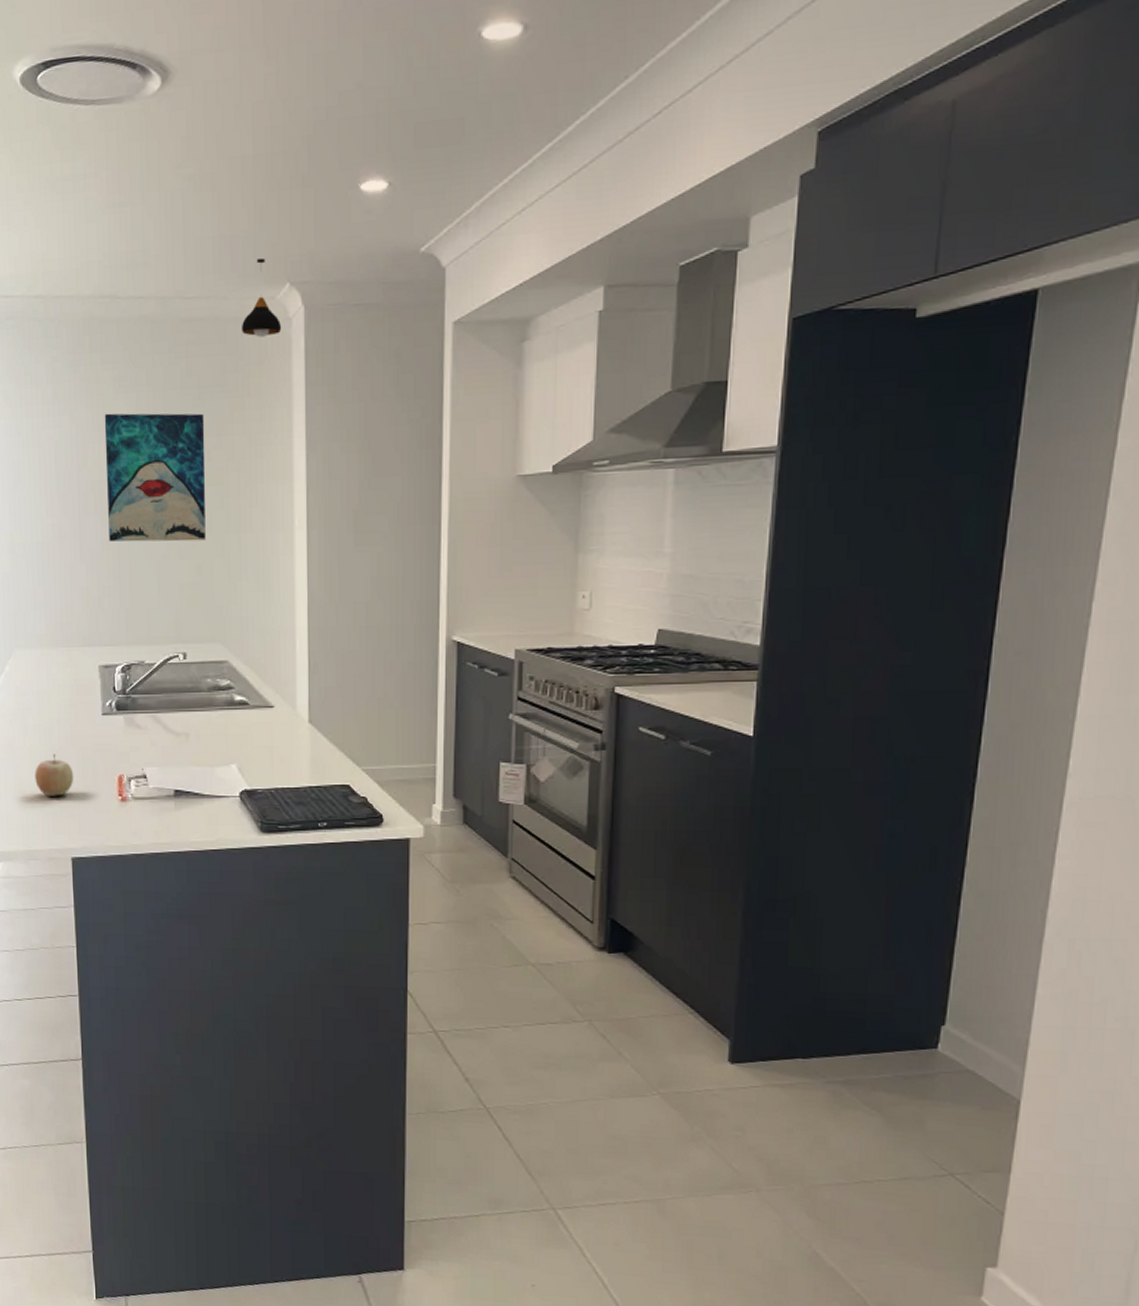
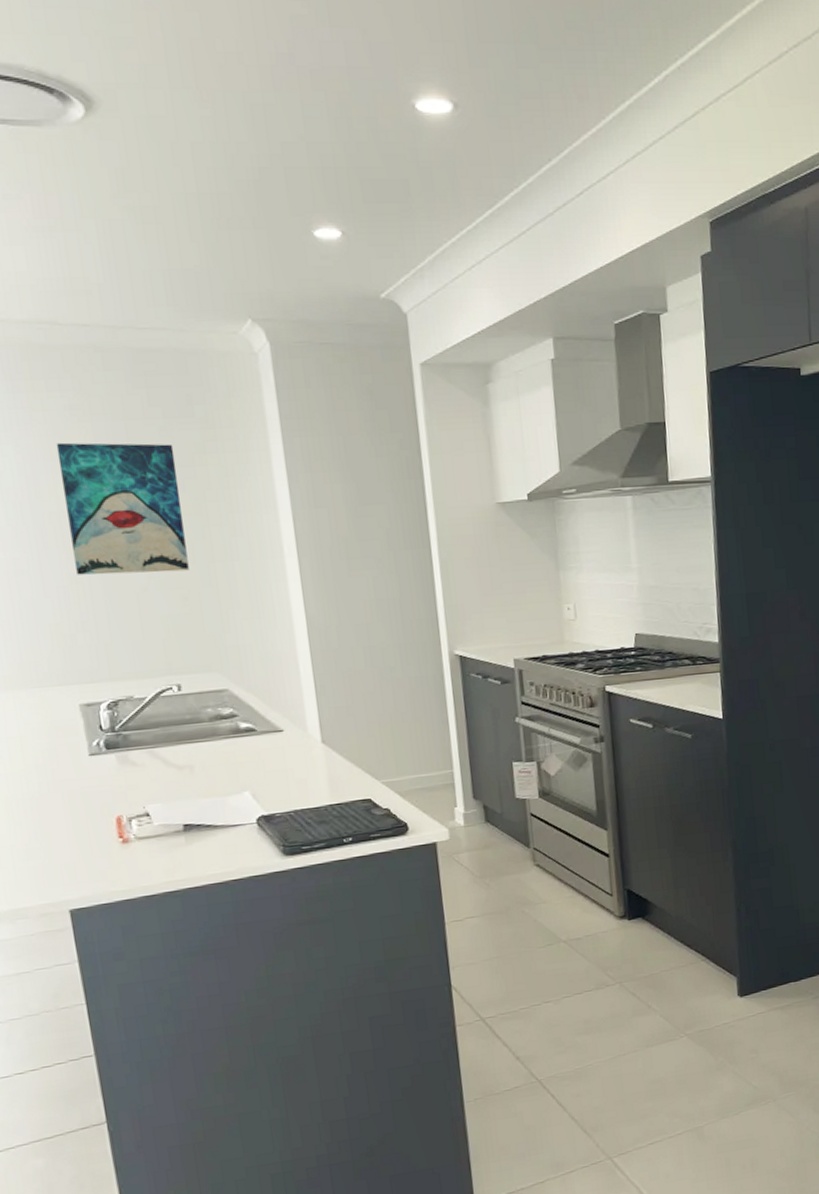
fruit: present [35,753,74,796] -> none [12,802,63,849]
pendant light: present [241,257,282,337] -> none [203,293,249,370]

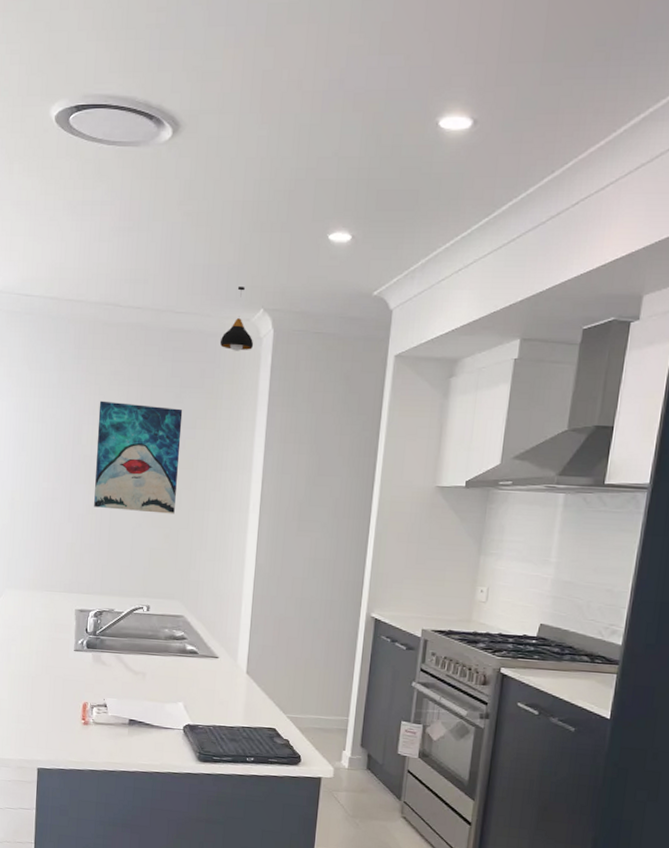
pendant light: none [203,293,249,370] -> present [219,286,254,351]

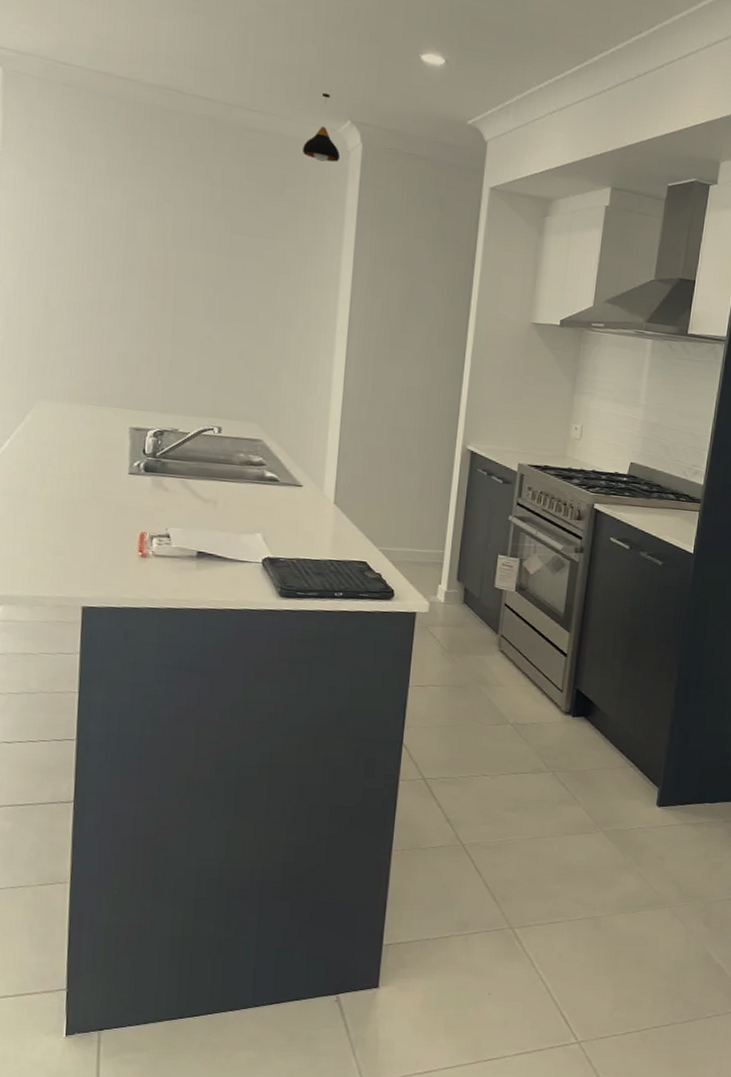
wall art: present [94,400,183,514] -> none [152,195,260,329]

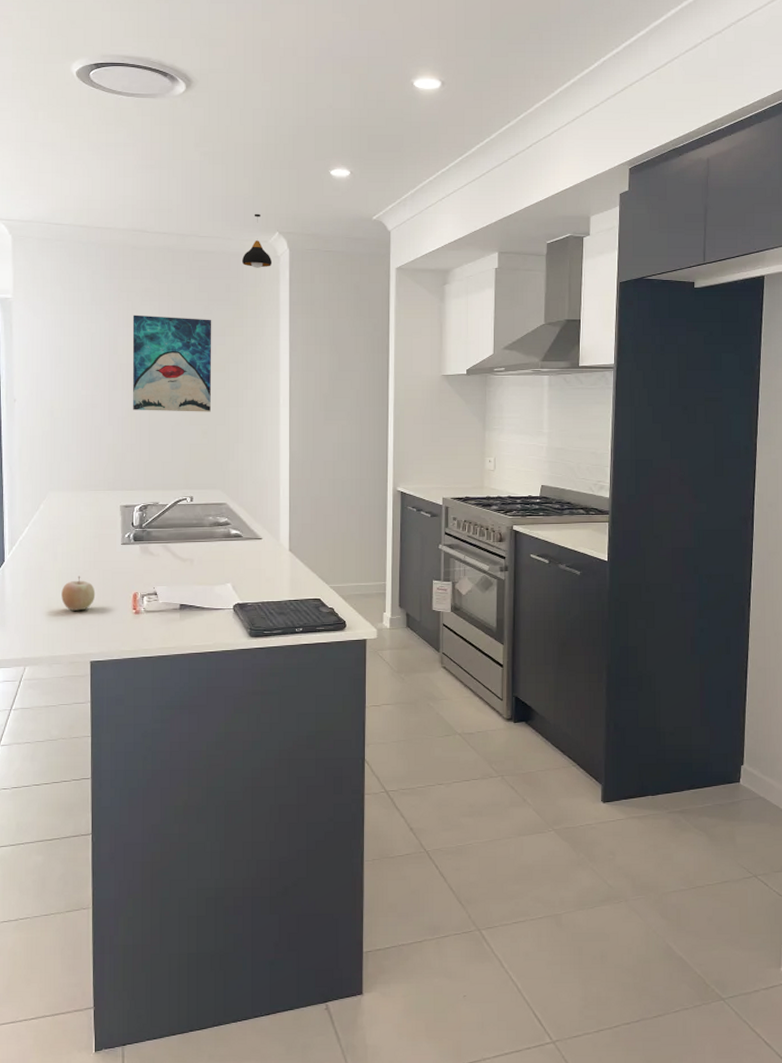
fruit: none [49,505,93,547] -> present [61,576,96,611]
wall art: none [152,195,260,329] -> present [132,315,212,412]

